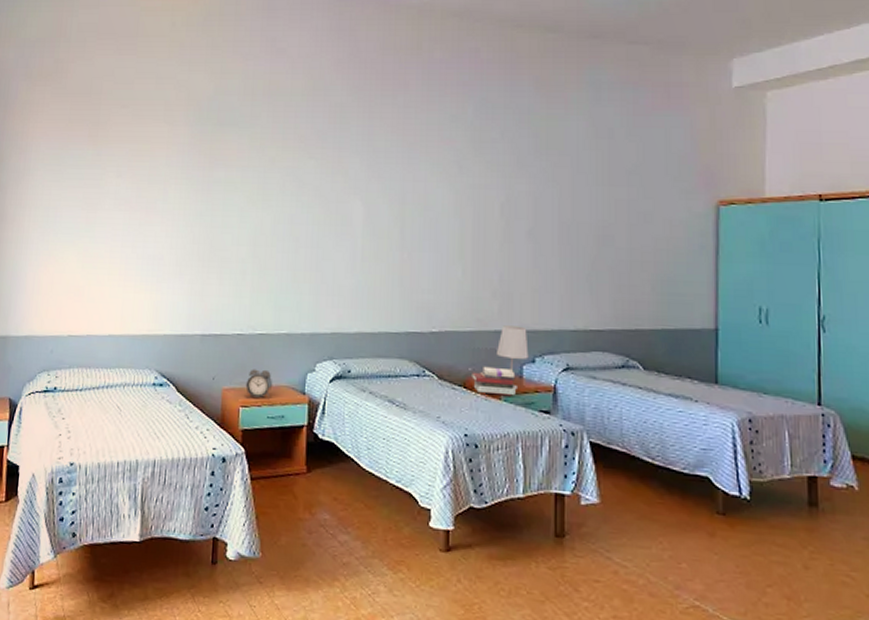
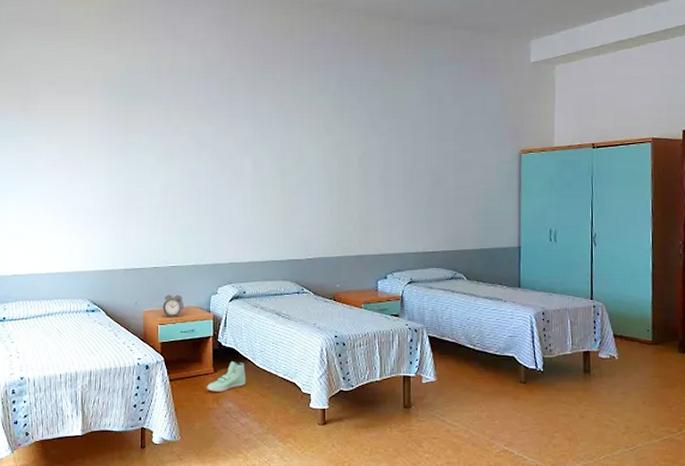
sneaker: none [297,460,348,498] -> present [207,362,246,392]
books: present [472,366,516,398] -> none [339,283,373,306]
table lamp: present [495,325,529,390] -> none [357,251,382,300]

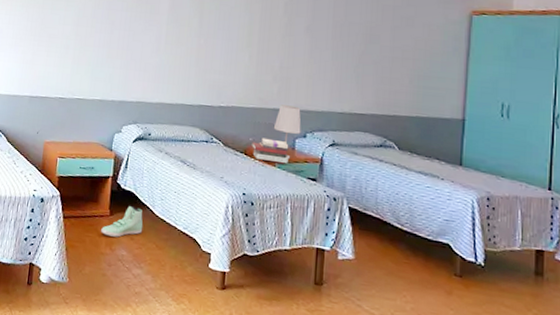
alarm clock: present [162,294,184,318] -> none [62,127,86,153]
books: none [339,283,373,306] -> present [252,137,289,165]
table lamp: none [357,251,382,300] -> present [273,104,301,159]

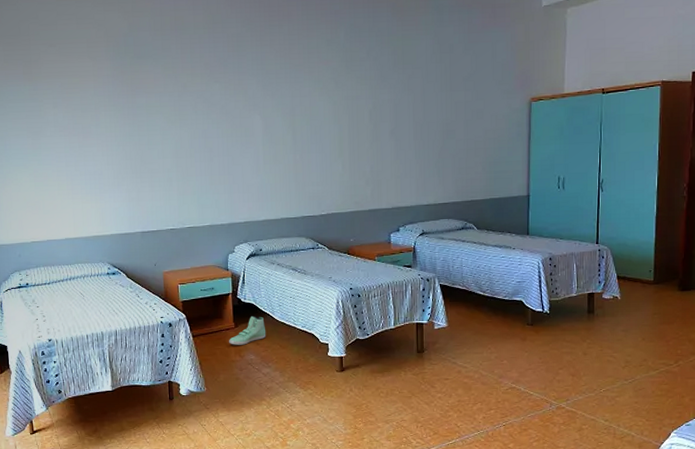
books: present [252,137,289,165] -> none [353,237,386,258]
table lamp: present [273,104,301,159] -> none [370,205,394,252]

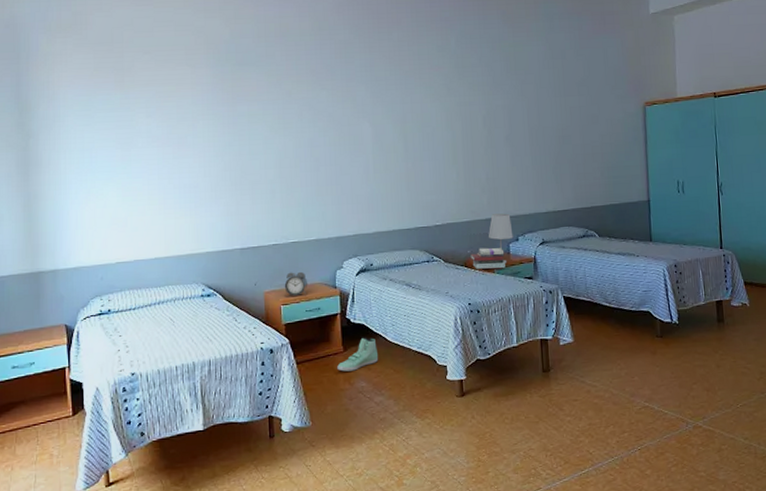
alarm clock: none [181,254,203,277] -> present [284,271,308,297]
books: none [353,237,386,258] -> present [470,247,505,270]
table lamp: none [370,205,394,252] -> present [488,213,513,264]

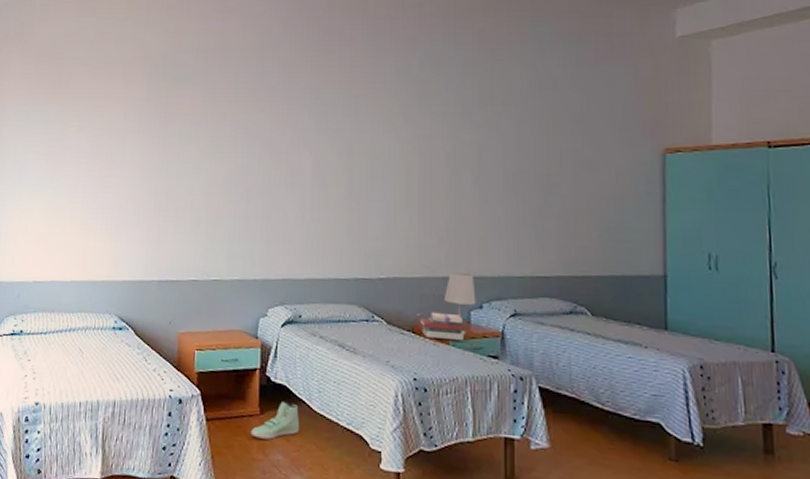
alarm clock: present [284,271,308,297] -> none [200,313,227,344]

